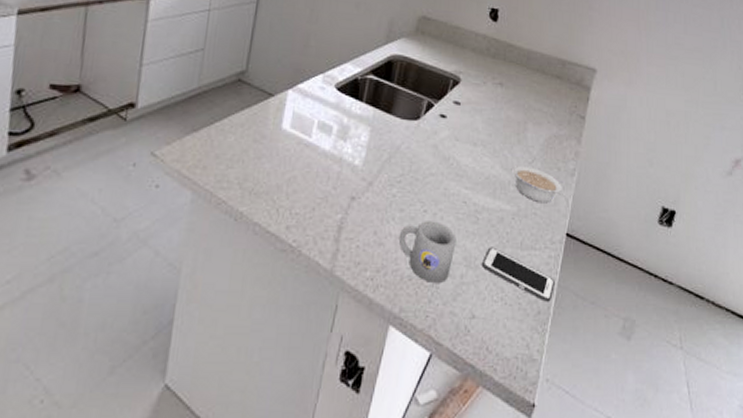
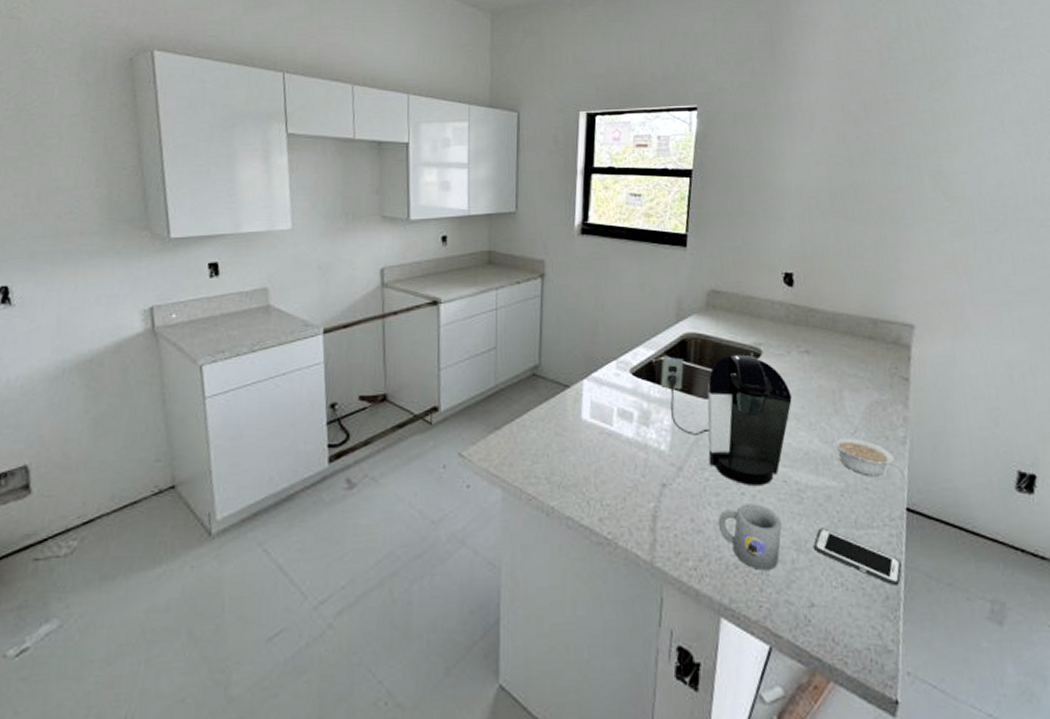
coffee maker: none [363,76,482,204] -> present [661,354,792,485]

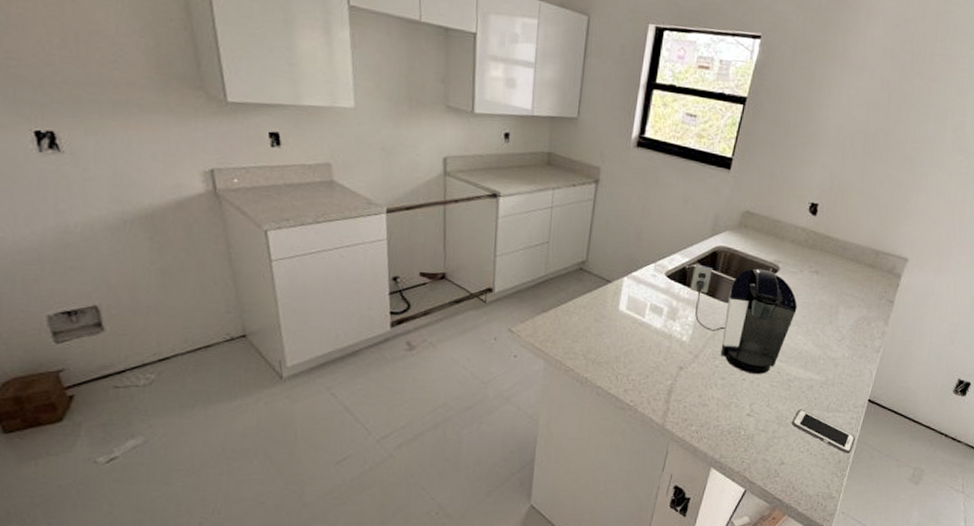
mug: present [718,504,782,570] -> none [720,387,771,436]
legume: present [833,436,896,477] -> none [823,342,868,375]

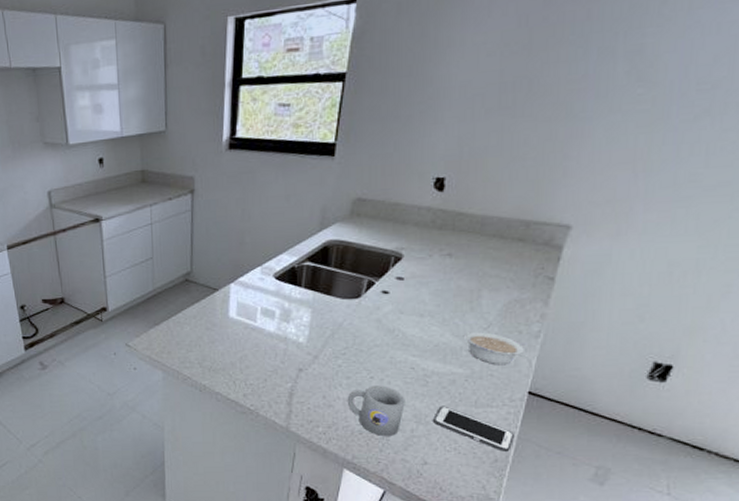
coffee maker: present [690,265,797,374] -> none [302,258,428,371]
mug: none [720,387,771,436] -> present [347,386,405,436]
legume: none [823,342,868,375] -> present [464,331,525,365]

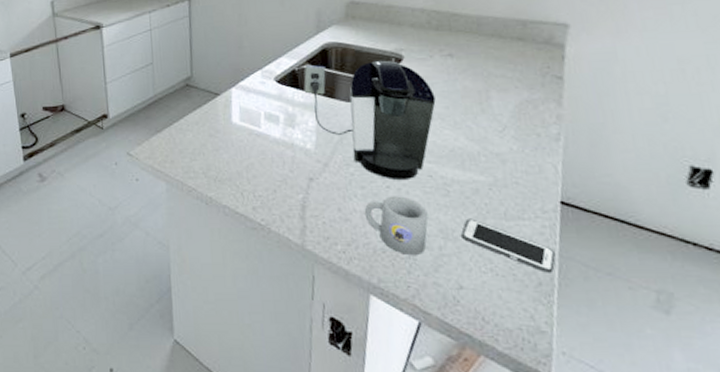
coffee maker: none [302,258,428,371] -> present [304,60,436,179]
legume: present [464,331,525,365] -> none [480,134,549,172]

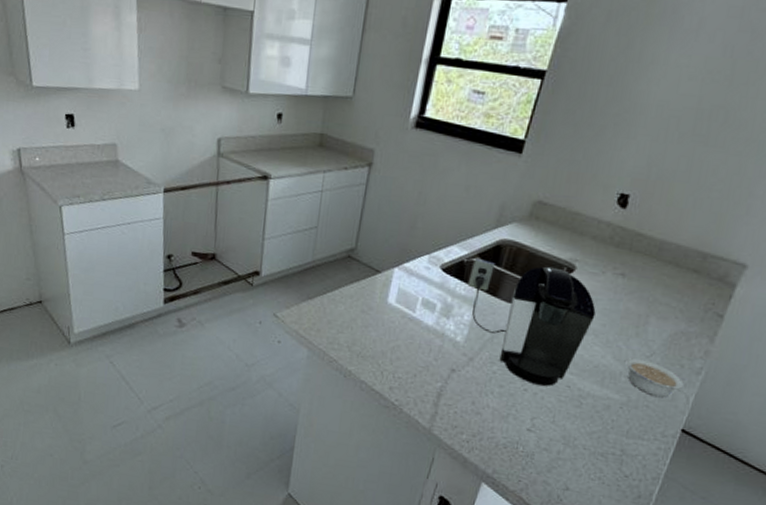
mug: present [364,196,429,255] -> none [496,398,556,455]
cell phone: present [461,218,556,273] -> none [581,430,661,489]
legume: none [480,134,549,172] -> present [625,357,684,398]

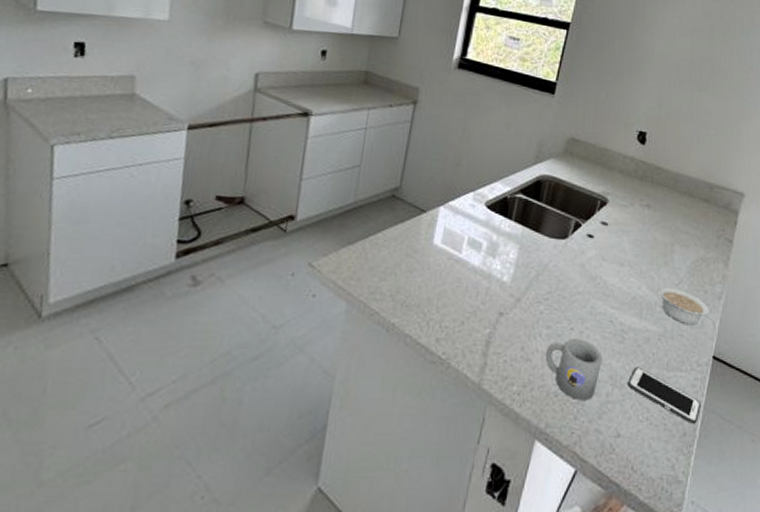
coffee maker: present [467,259,596,386] -> none [512,195,629,323]
mug: none [496,398,556,455] -> present [545,338,603,400]
cell phone: none [581,430,661,489] -> present [628,366,701,424]

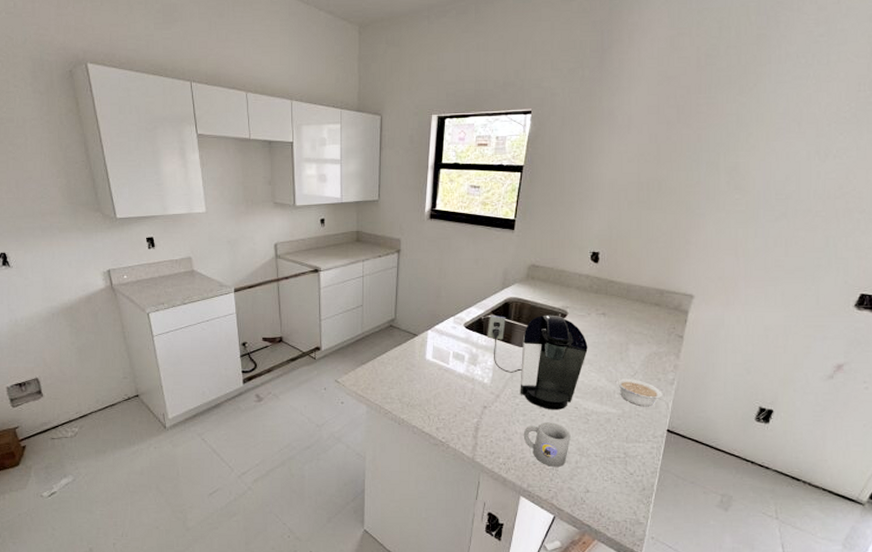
coffee maker: none [512,195,629,323] -> present [487,315,588,410]
cell phone: present [628,366,701,424] -> none [593,440,657,481]

